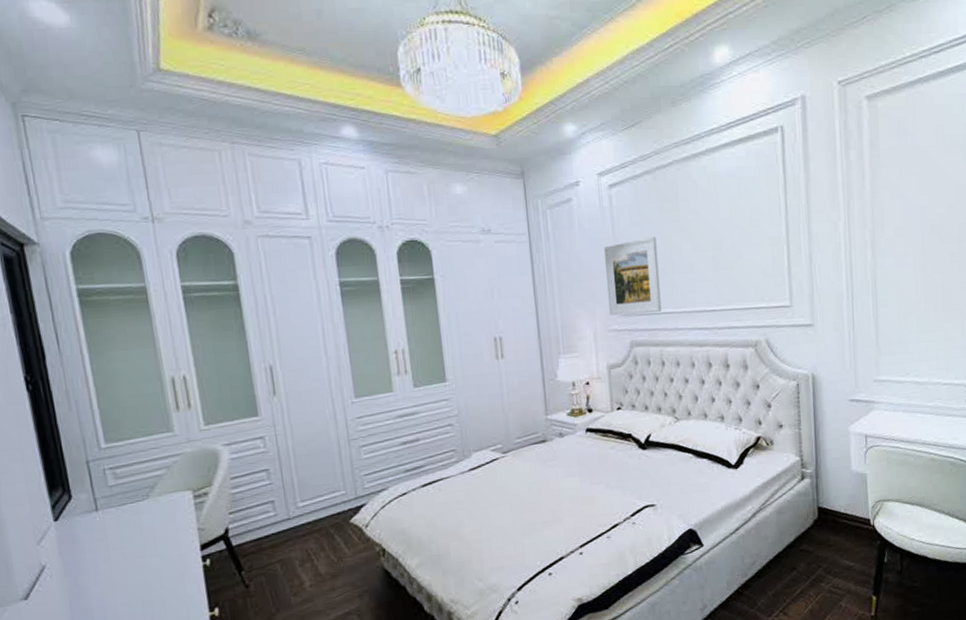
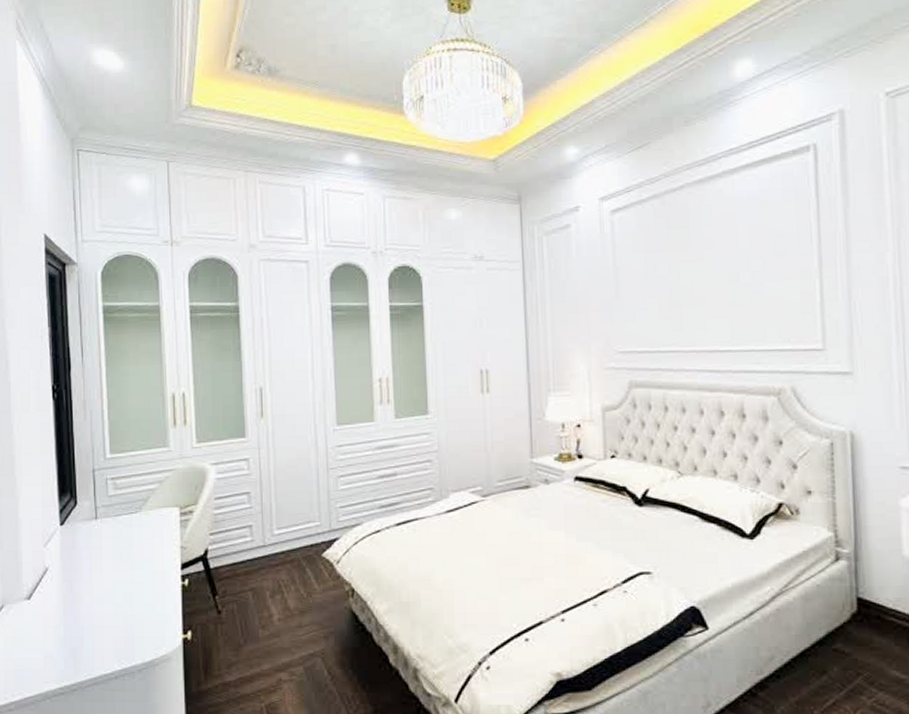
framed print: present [603,236,662,316] -> none [602,265,666,352]

